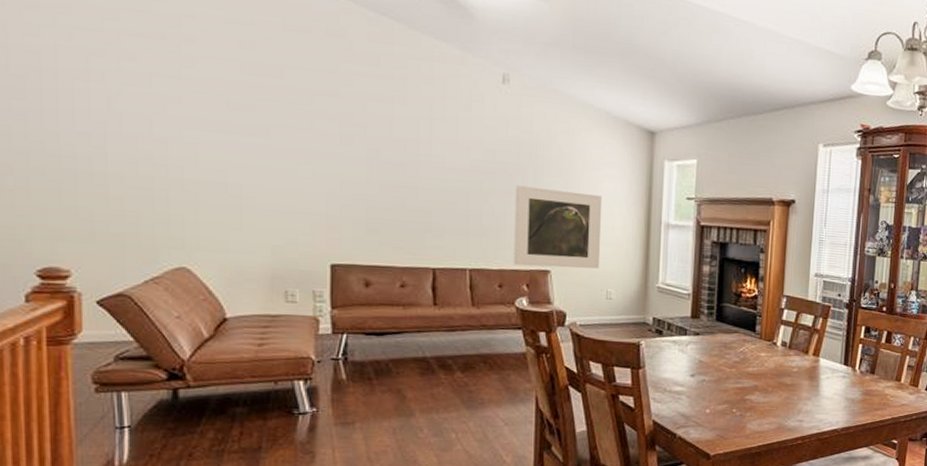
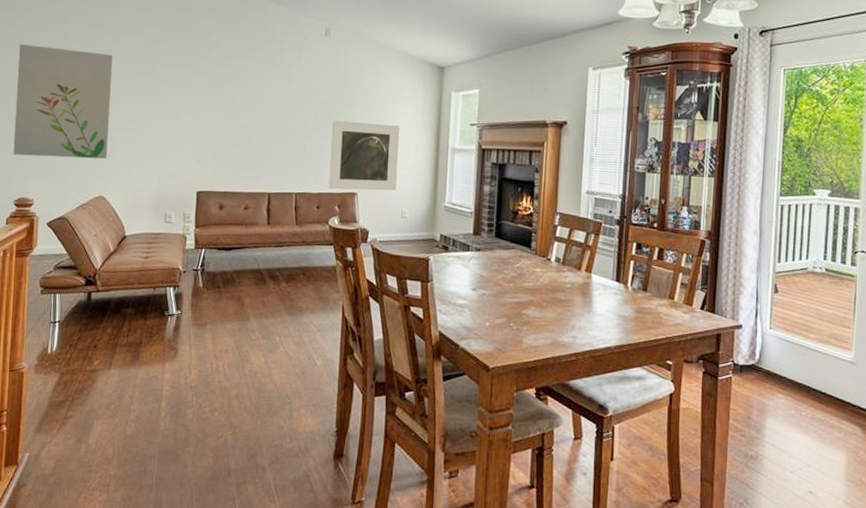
wall art: none [22,55,188,220] -> present [13,44,112,159]

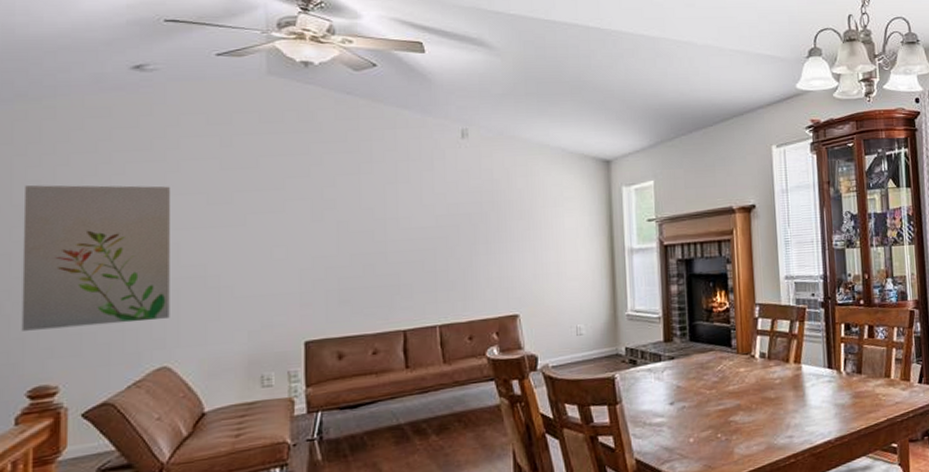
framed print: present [328,120,400,191] -> none [479,231,567,315]

